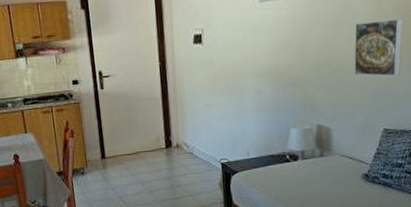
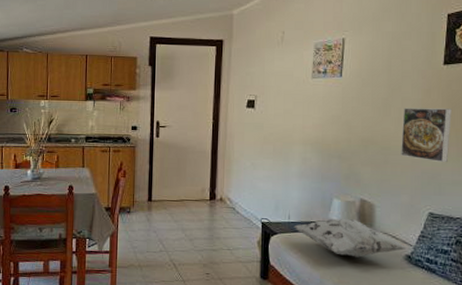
decorative pillow: none [253,146,365,184] -> present [293,219,408,258]

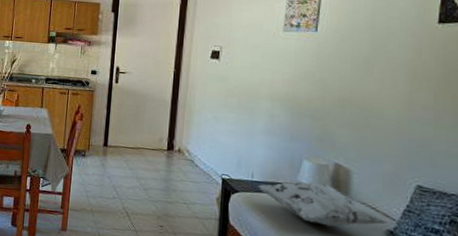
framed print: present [401,108,452,163] -> none [384,68,447,132]

